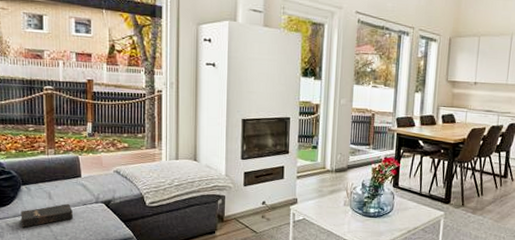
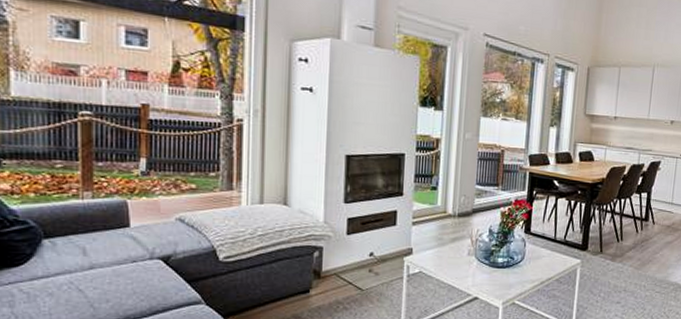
hardback book: present [20,203,73,228] -> none [40,260,117,294]

